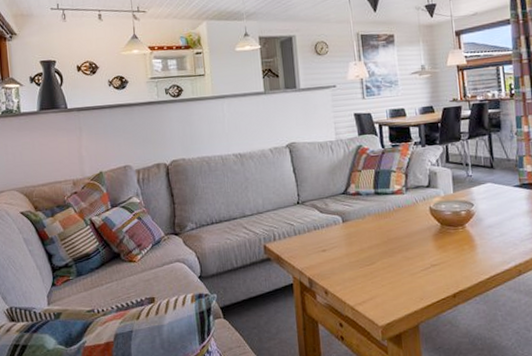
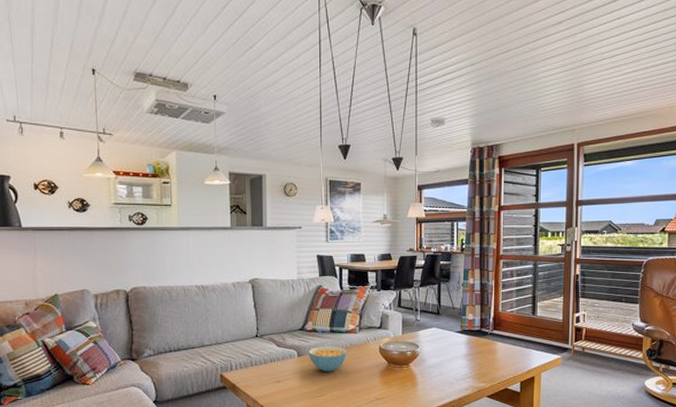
cereal bowl: none [353,209,395,238] -> present [308,346,347,372]

